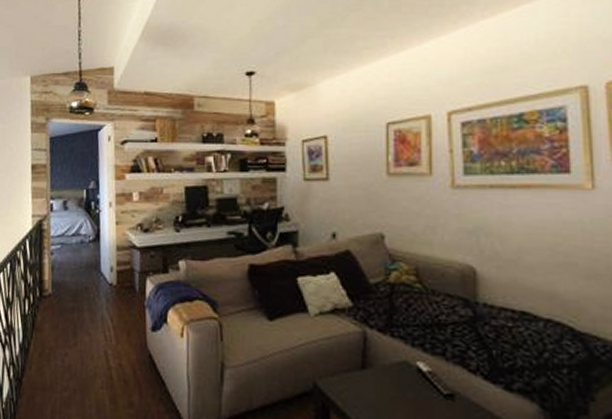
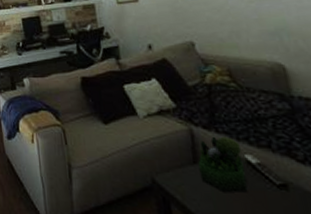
plant: none [366,340,415,401] -> present [198,136,248,193]

